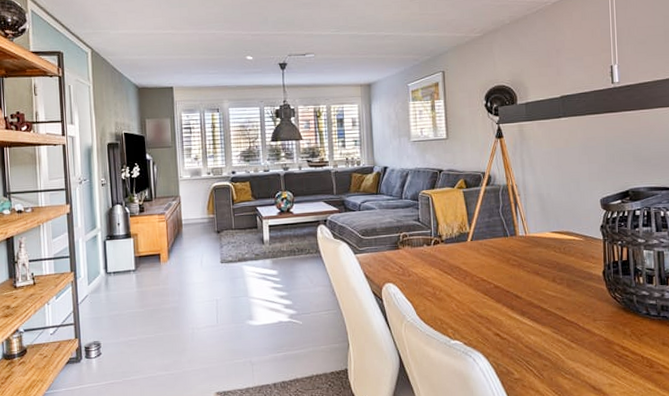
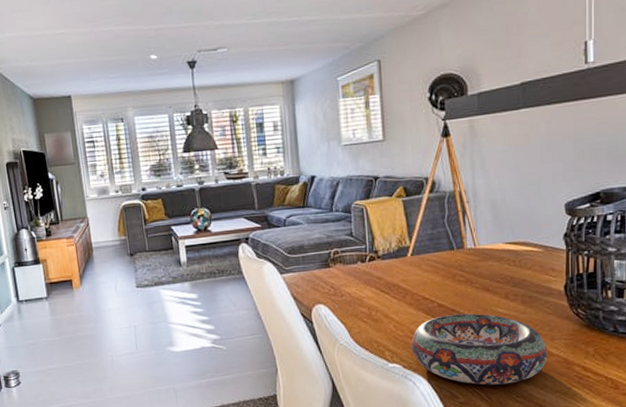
decorative bowl: none [471,295,591,363] -> present [411,313,548,385]

